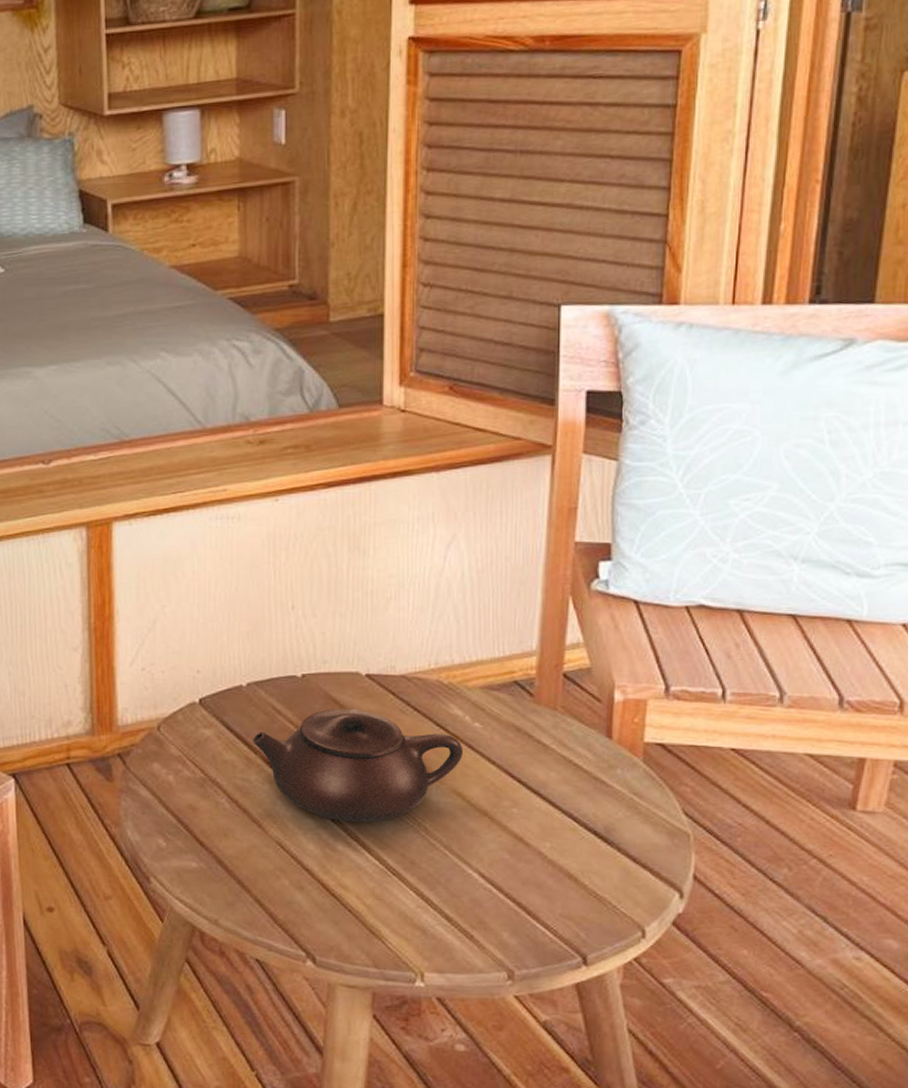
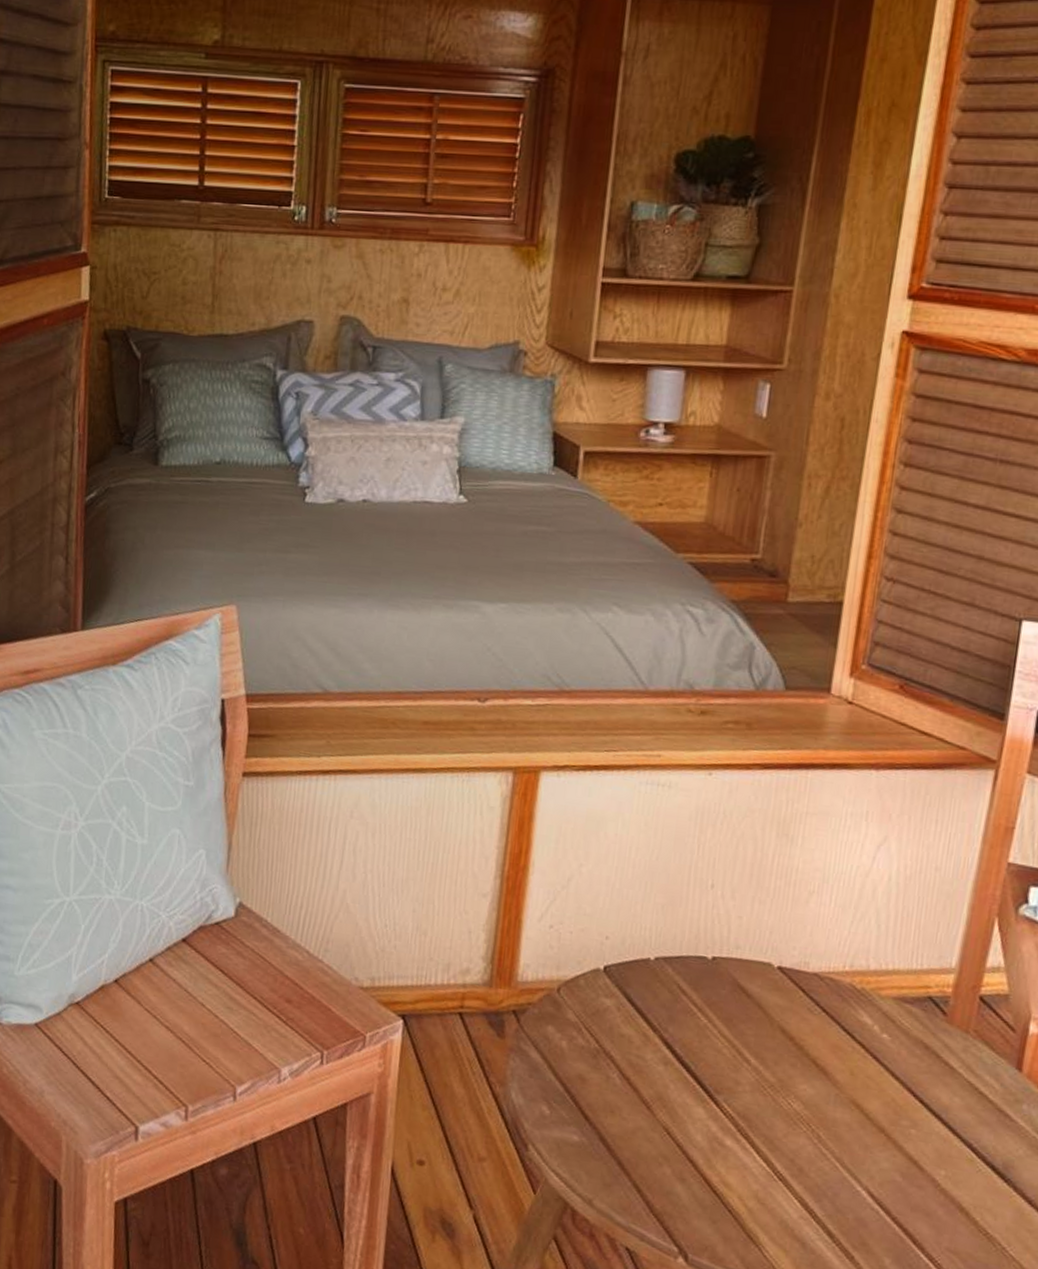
teapot: present [253,708,464,823] -> none [653,996,868,1122]

